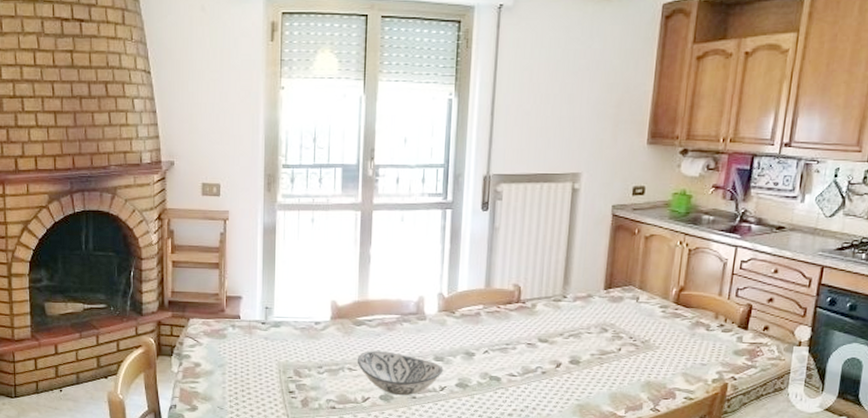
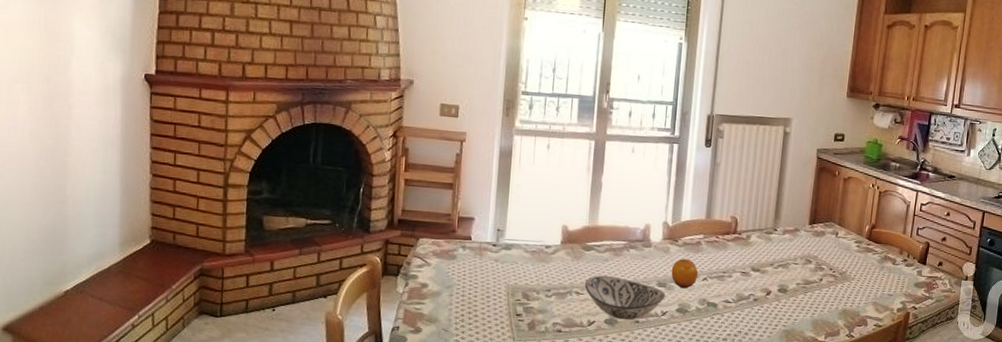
fruit: none [448,331,479,362] -> present [671,258,699,289]

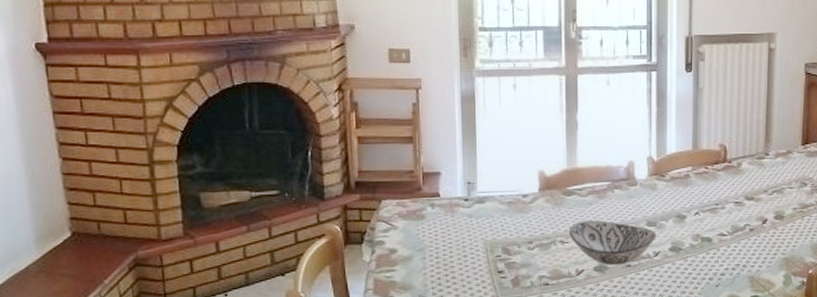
fruit: present [671,258,699,289] -> none [660,194,690,226]

